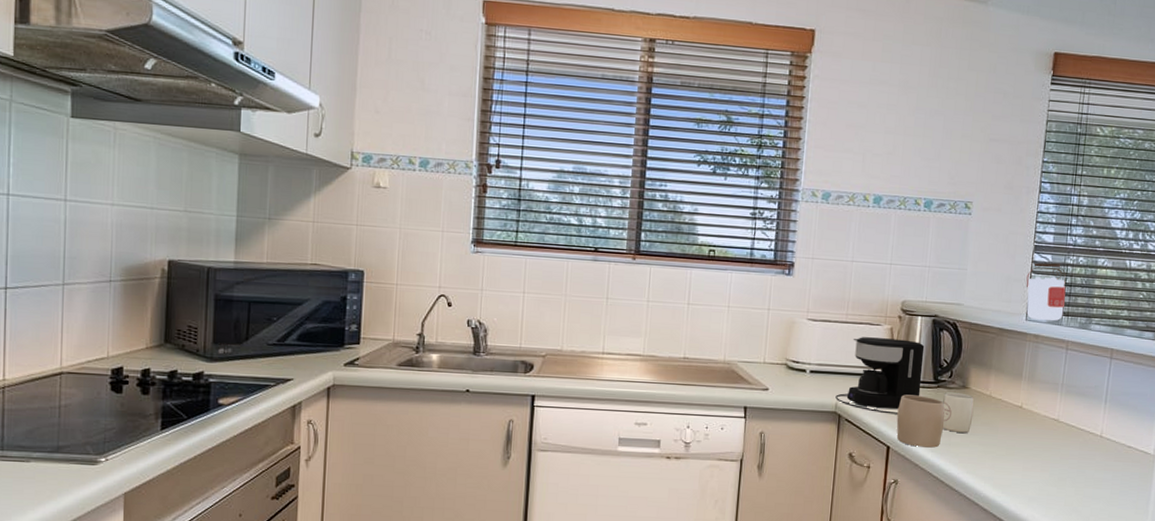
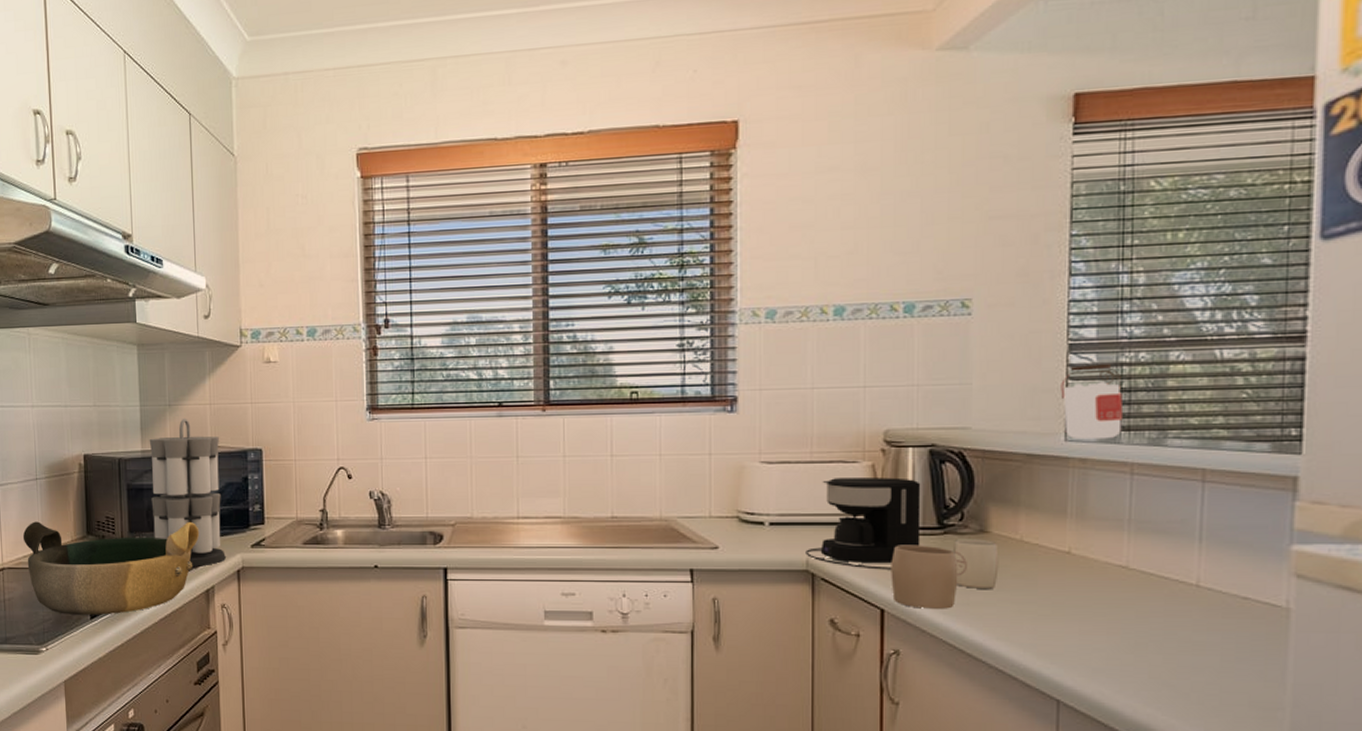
cooking pot: none [88,325,291,426] -> present [22,521,200,615]
spice rack: none [240,234,320,382] -> present [149,419,226,566]

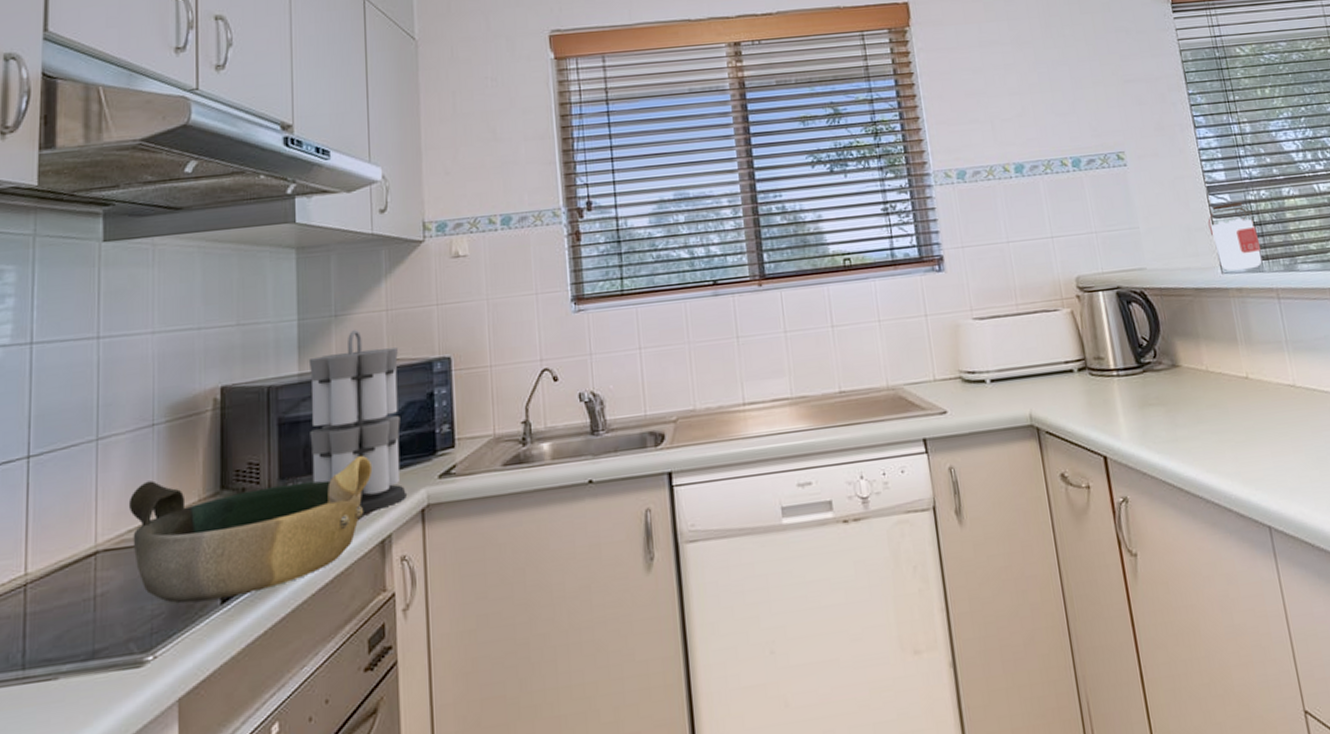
coffee maker: present [806,477,921,570] -> none [1027,321,1126,417]
mug: present [891,545,958,609] -> none [1103,385,1166,451]
mug: present [952,539,999,589] -> none [1153,373,1196,424]

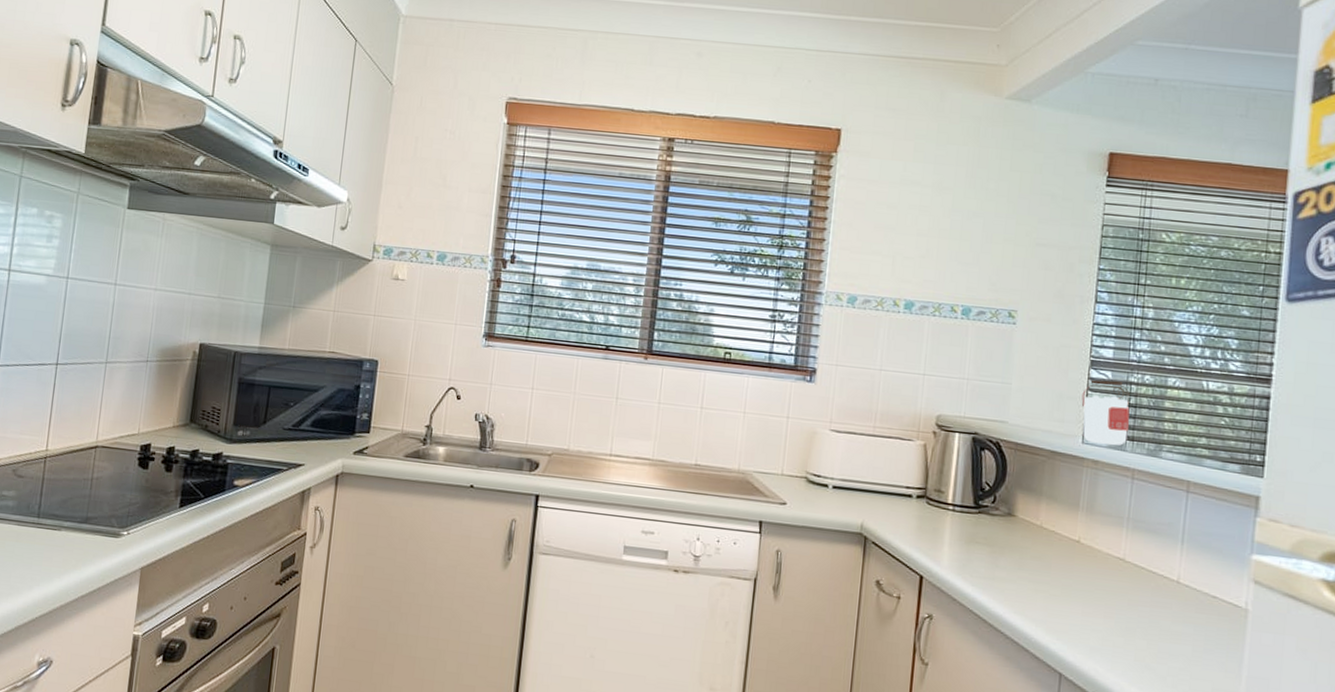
cooking pot: present [128,456,373,603] -> none [122,403,305,505]
spice rack: present [308,330,406,513] -> none [258,321,338,467]

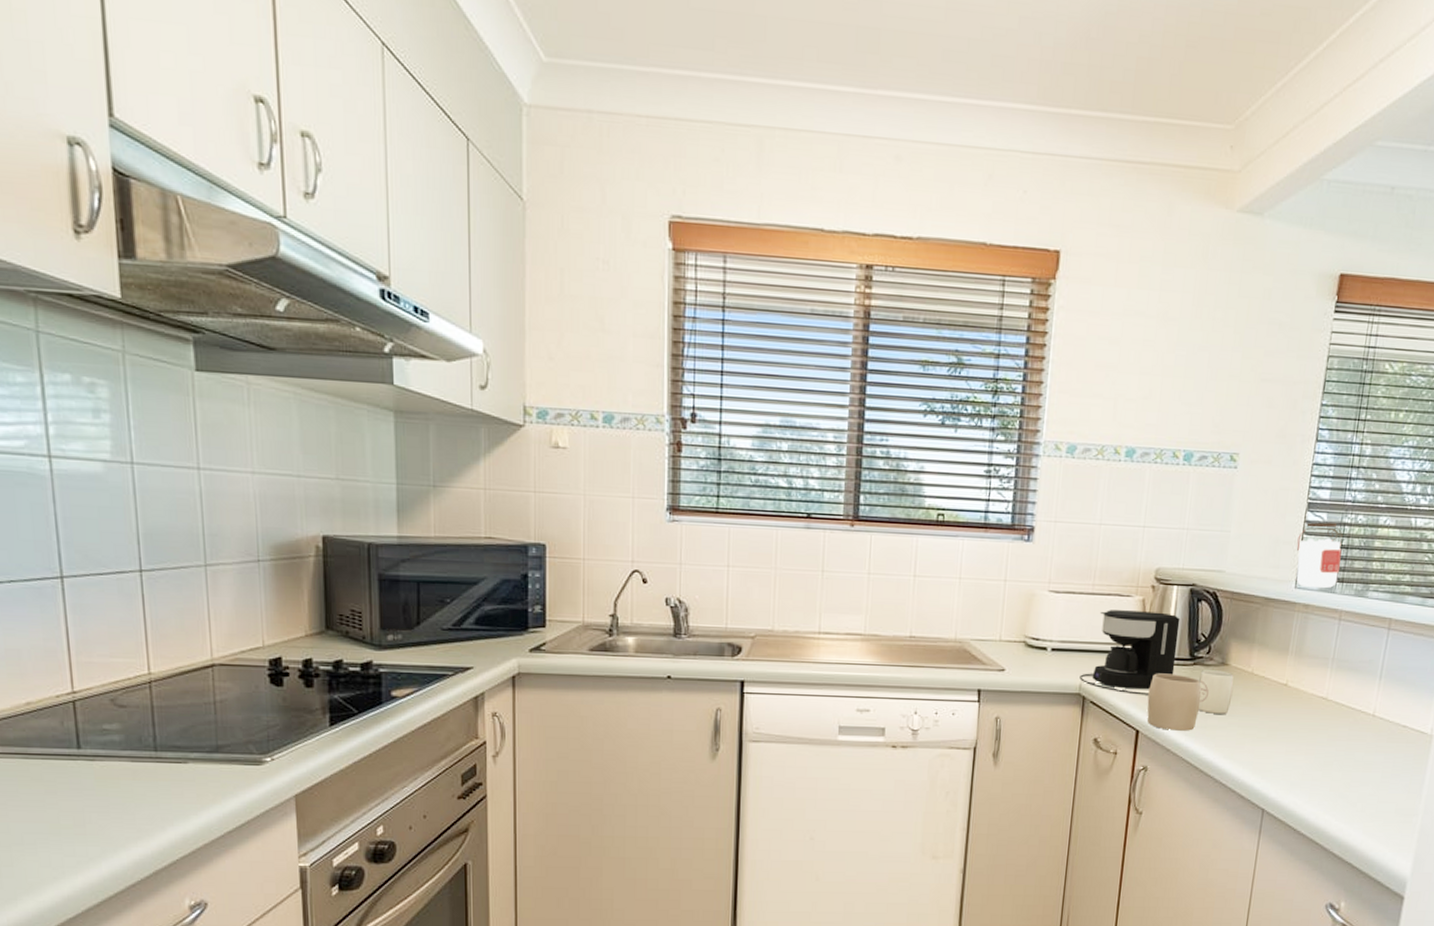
coffee maker: none [861,452,963,541] -> present [1079,610,1180,695]
mug: none [930,518,988,582] -> present [1147,673,1201,731]
mug: none [984,519,1022,567] -> present [1198,670,1234,714]

